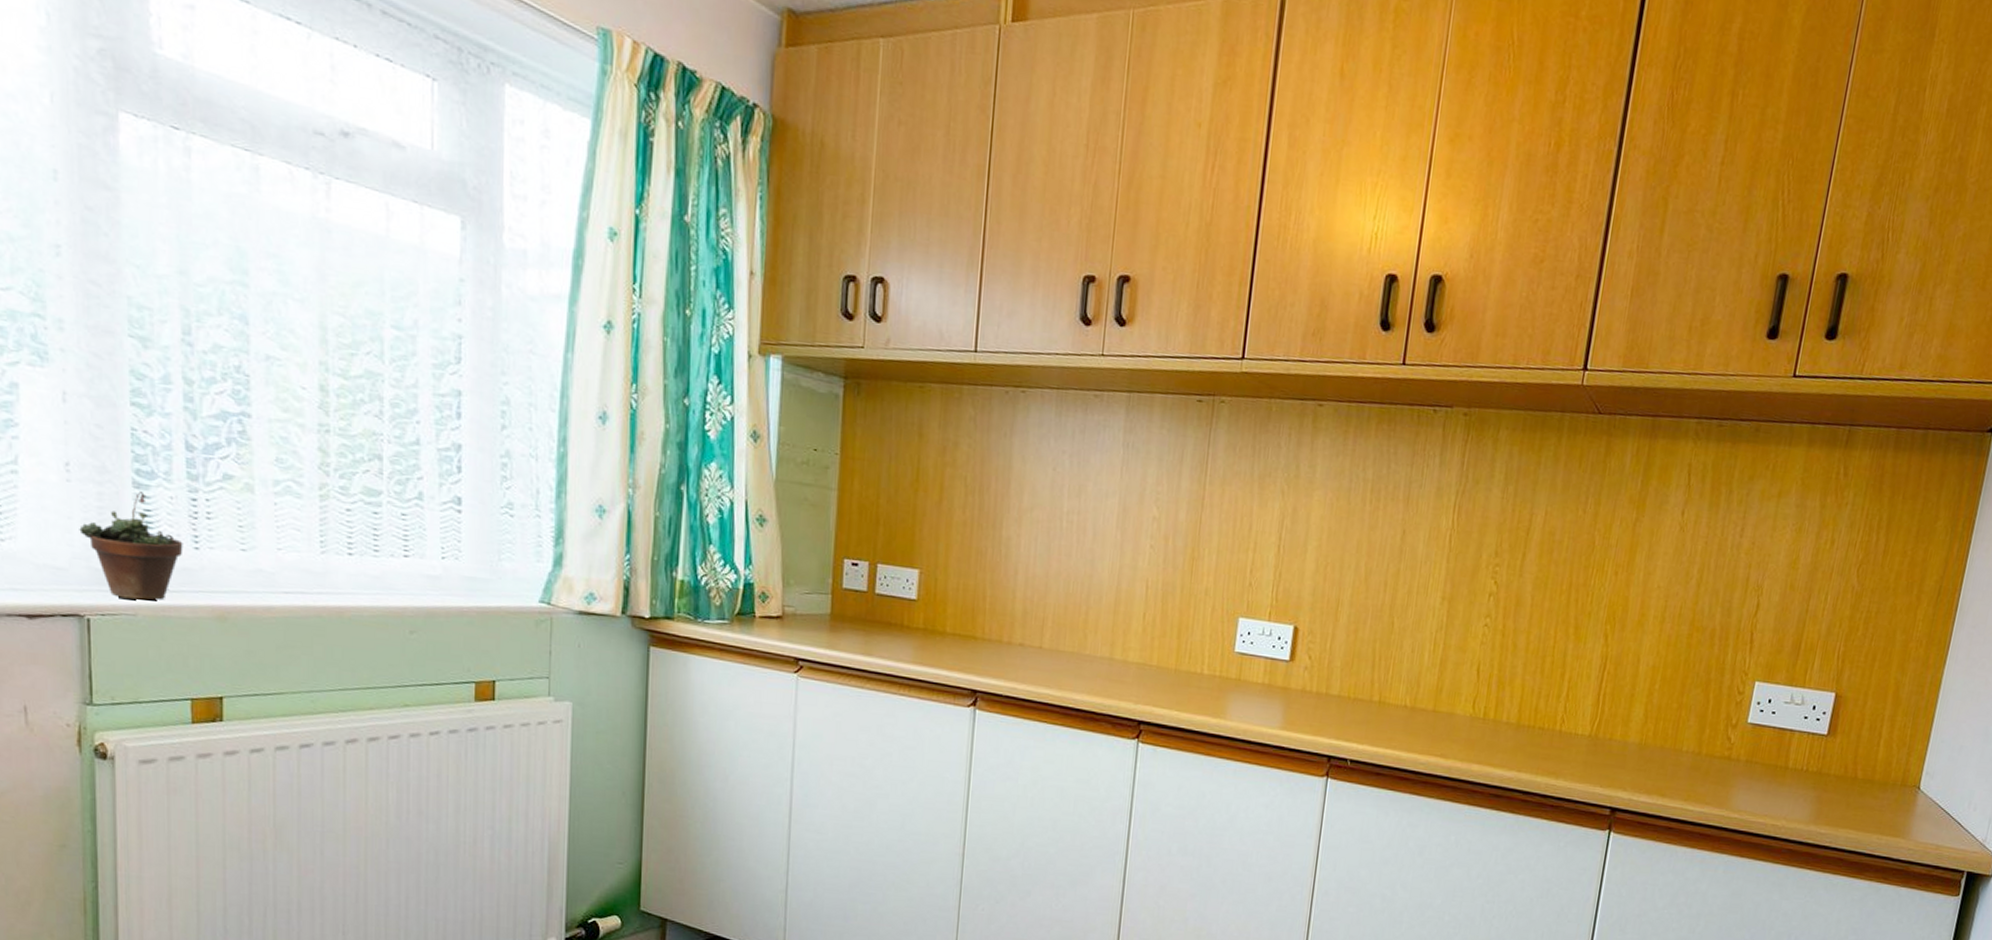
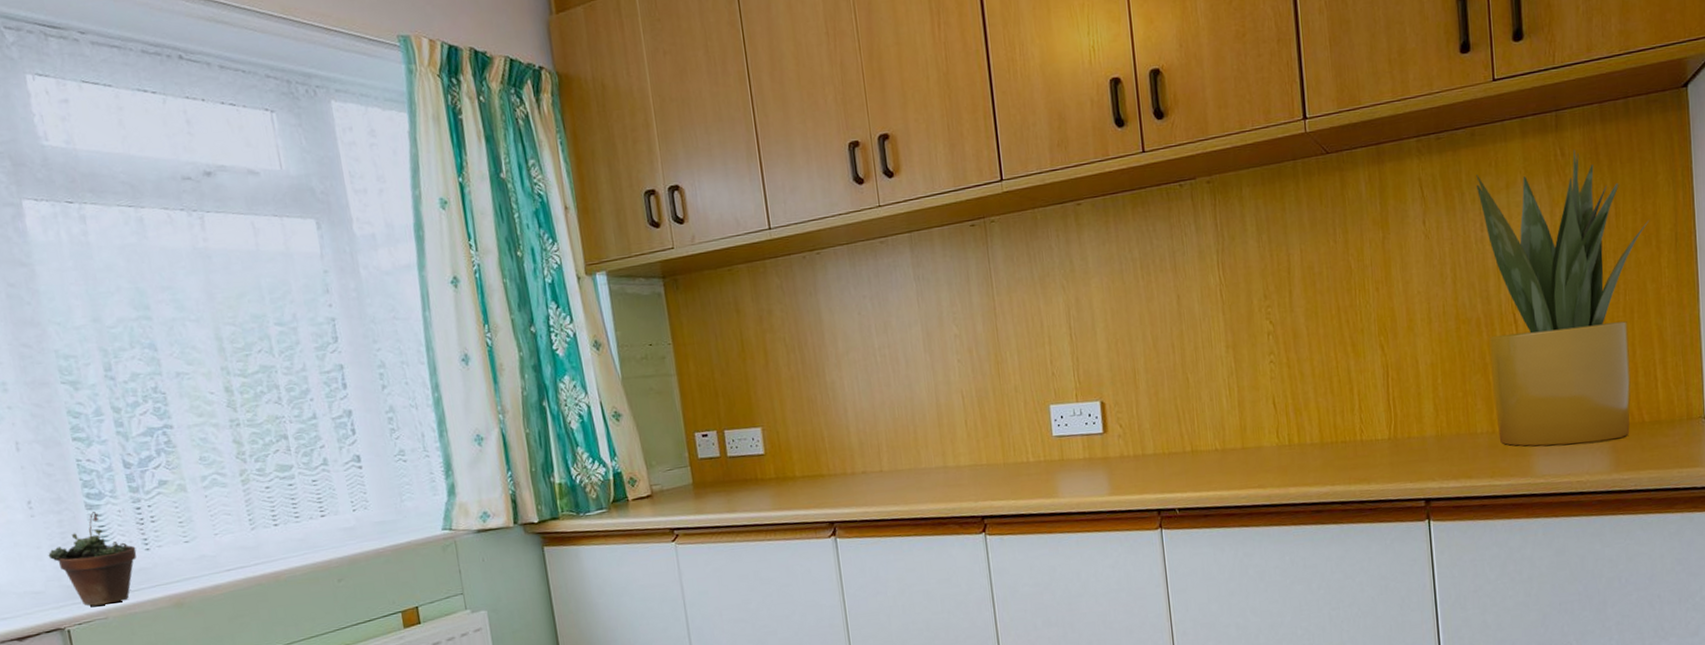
planter: none [1703,472,1918,791] -> present [1476,149,1650,448]

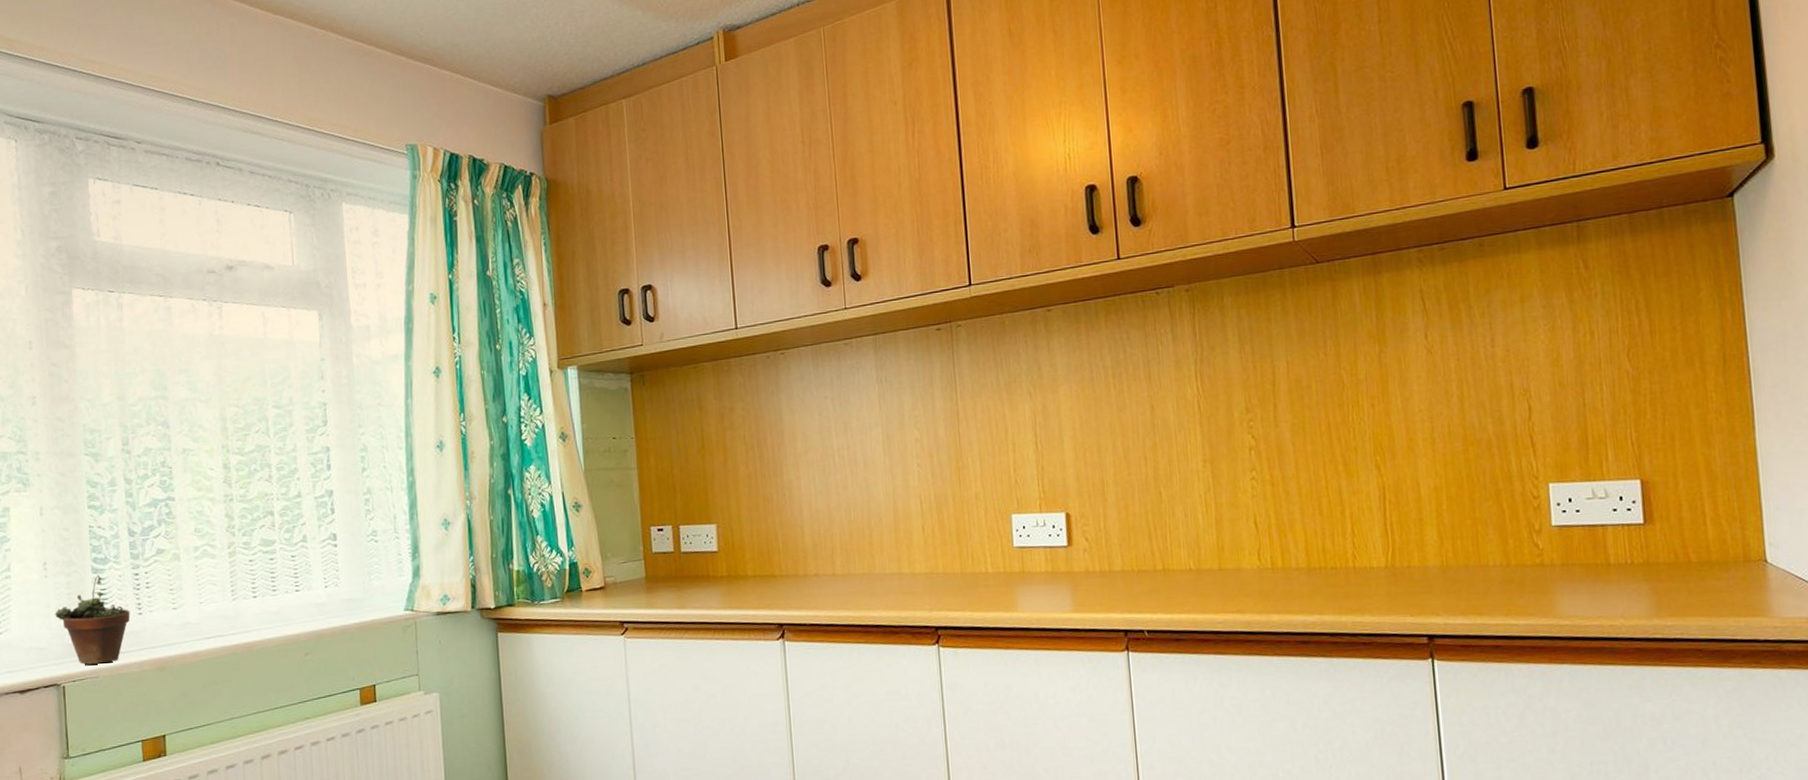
planter: present [1476,149,1650,448] -> none [1485,262,1692,585]

